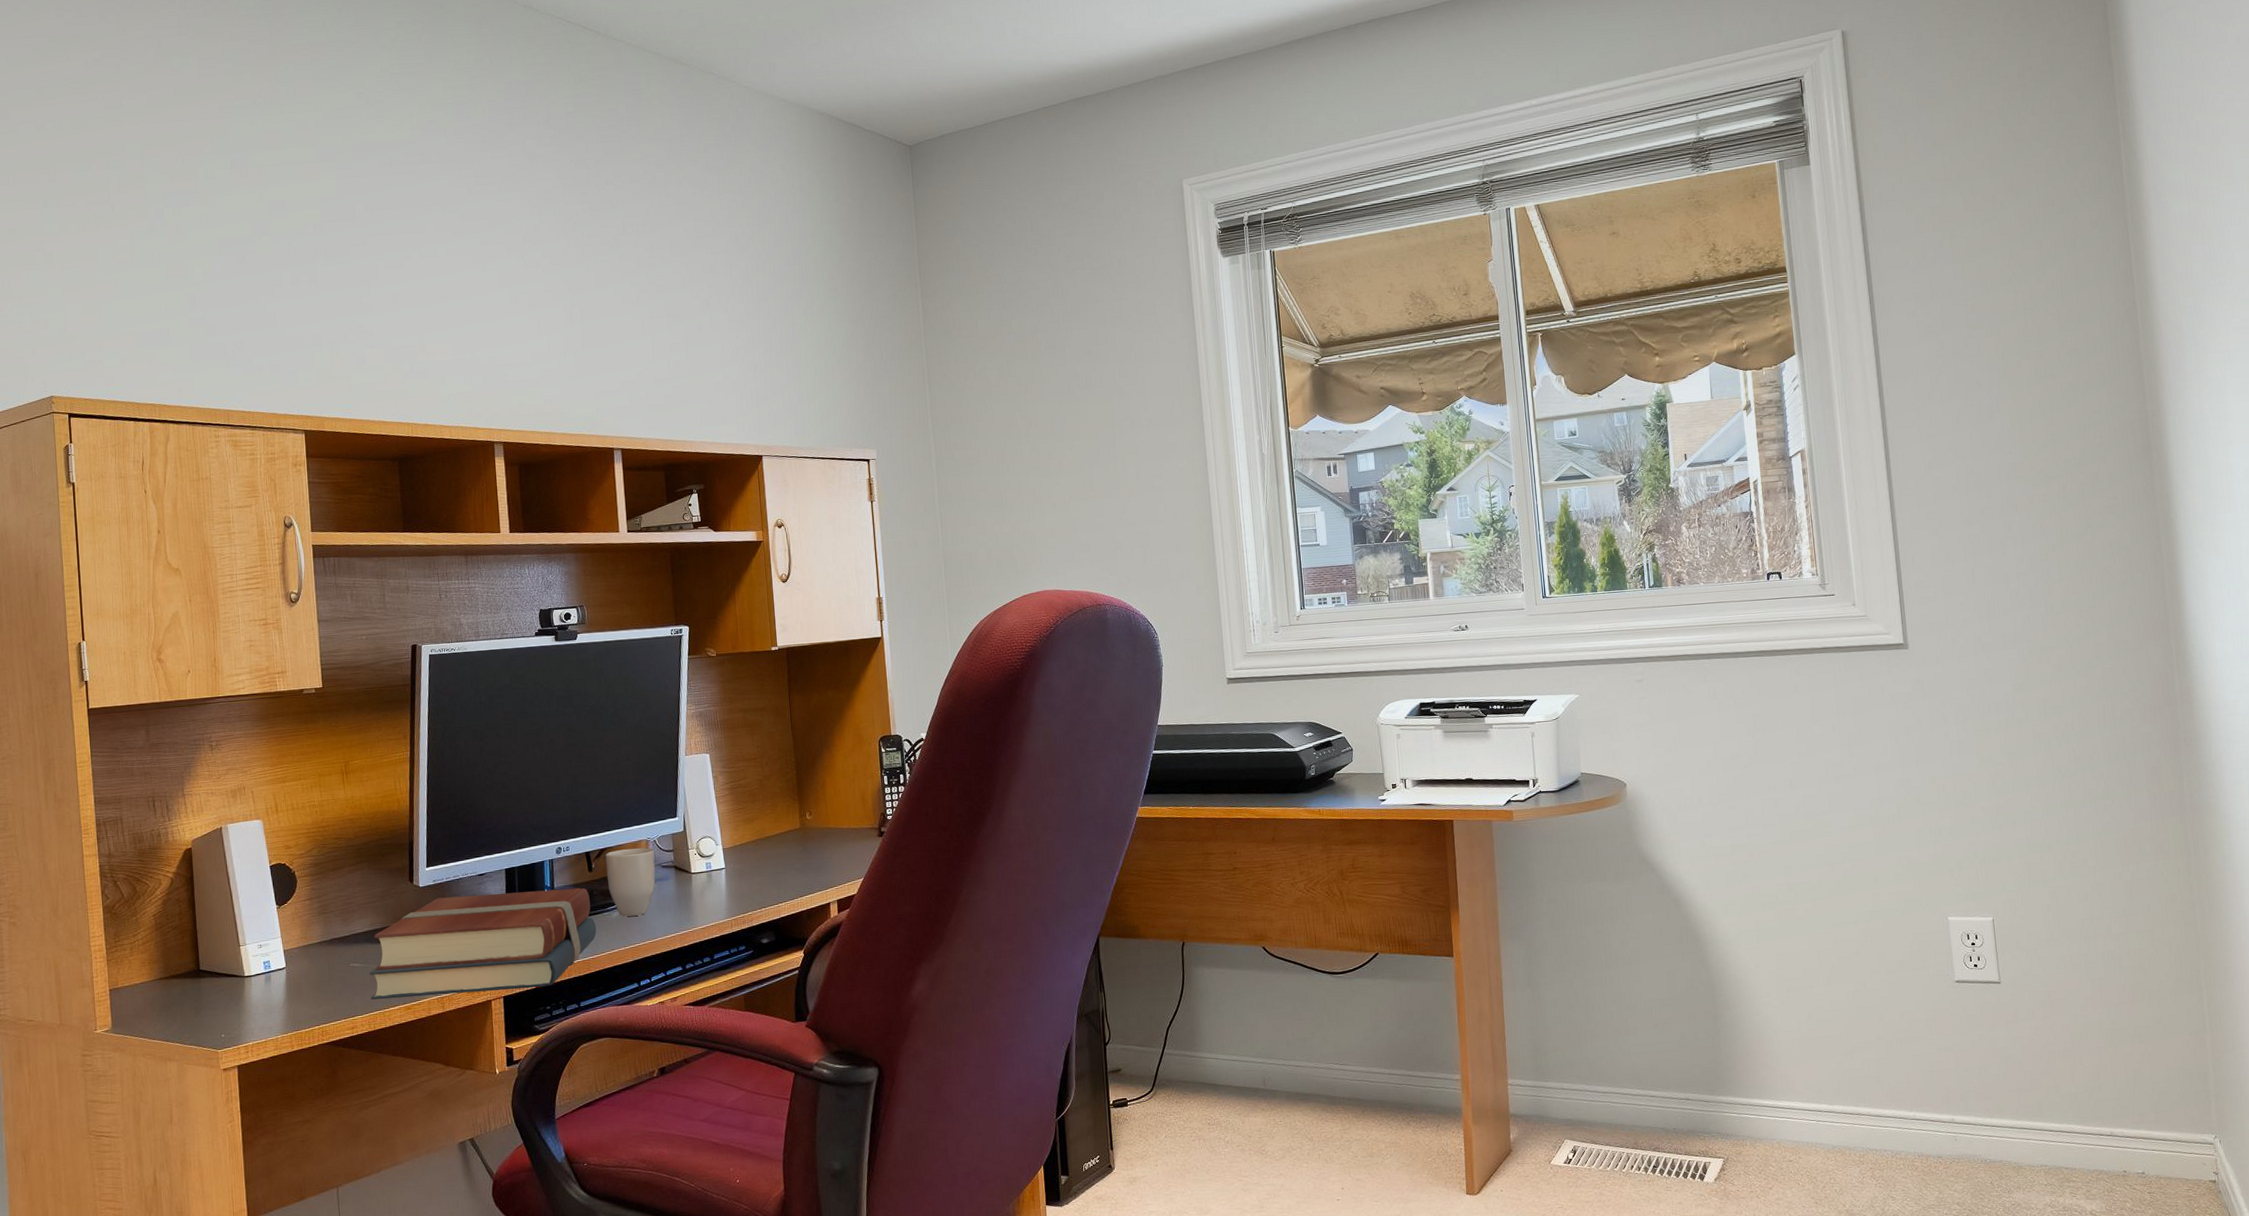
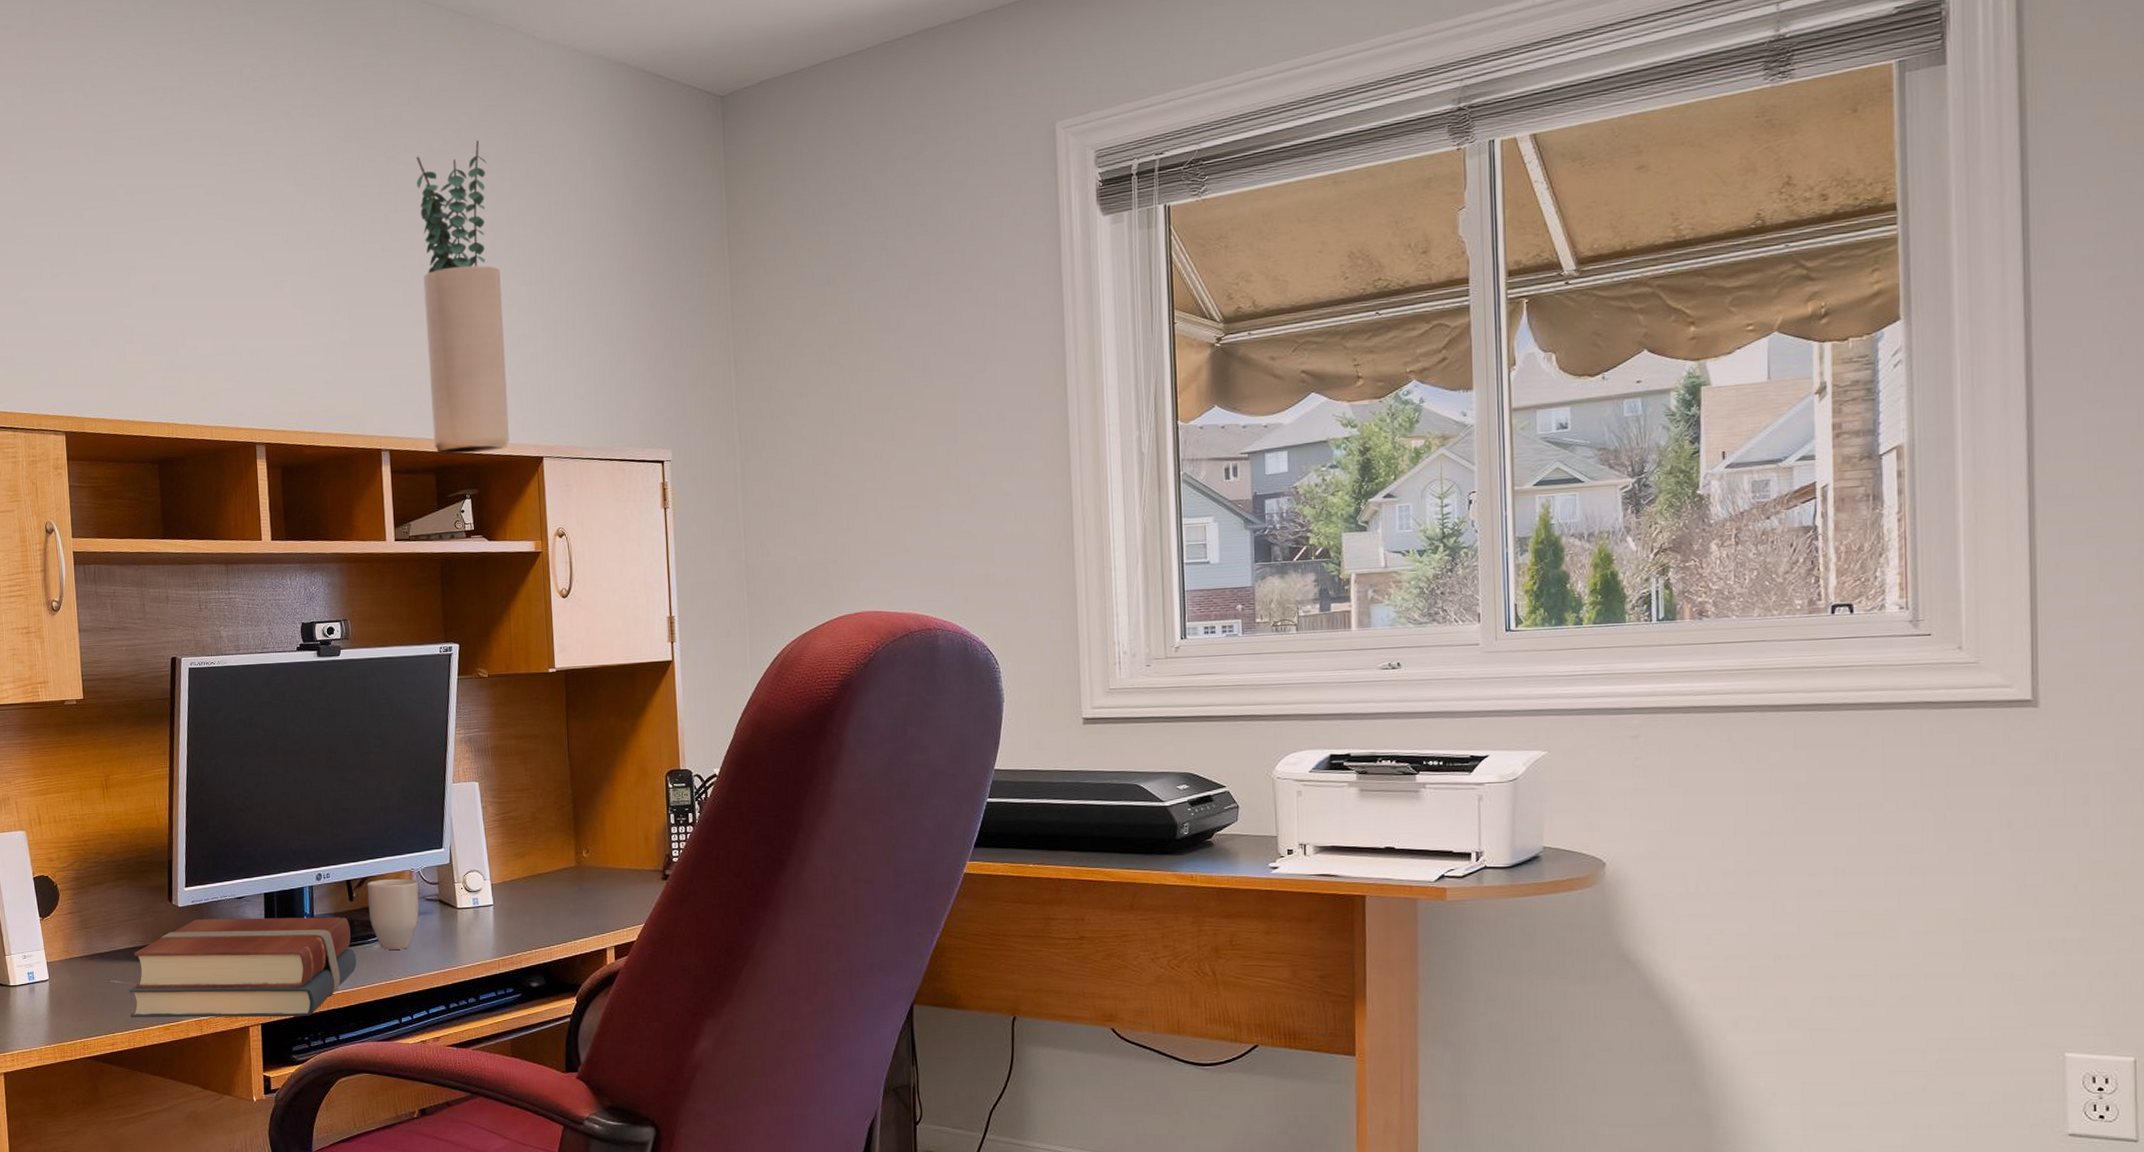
vase: none [642,174,732,453] -> present [416,141,509,454]

